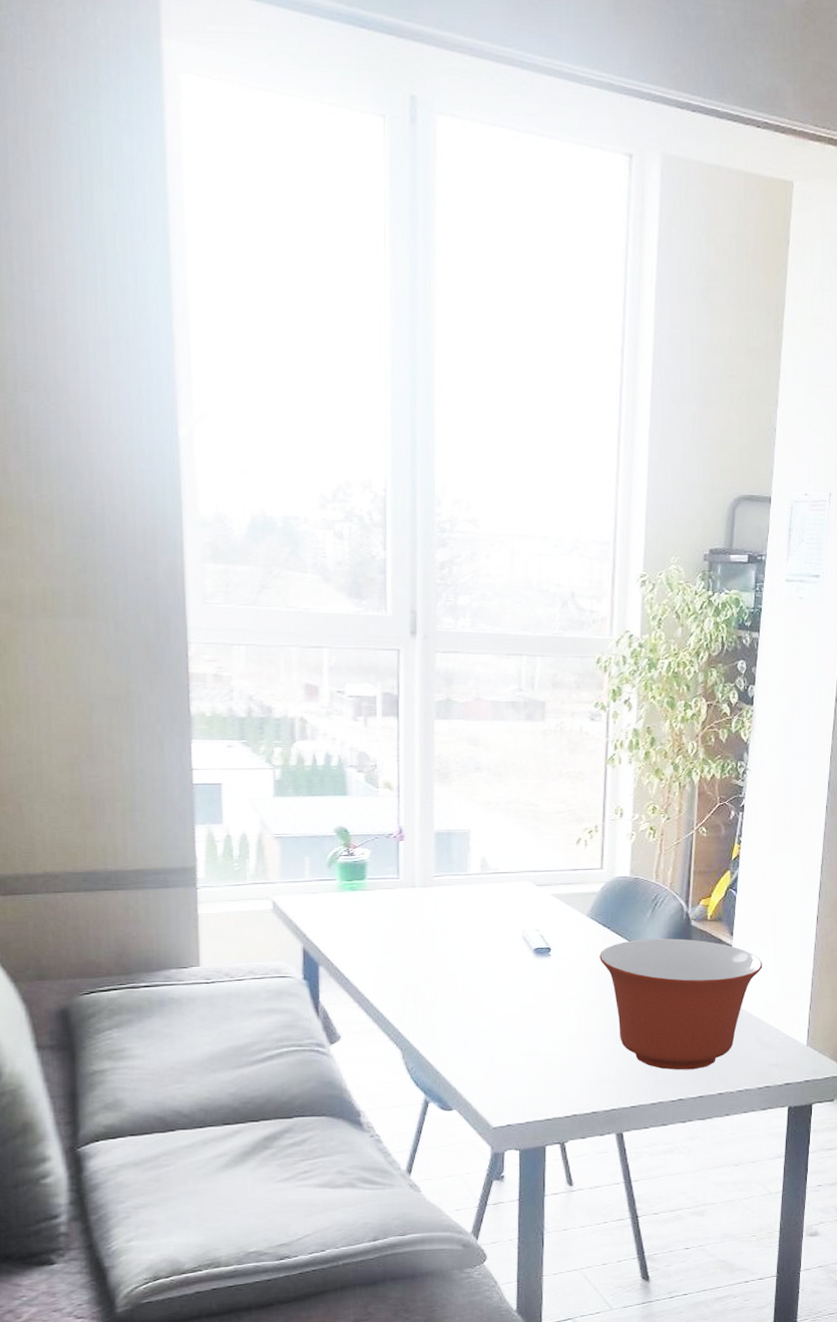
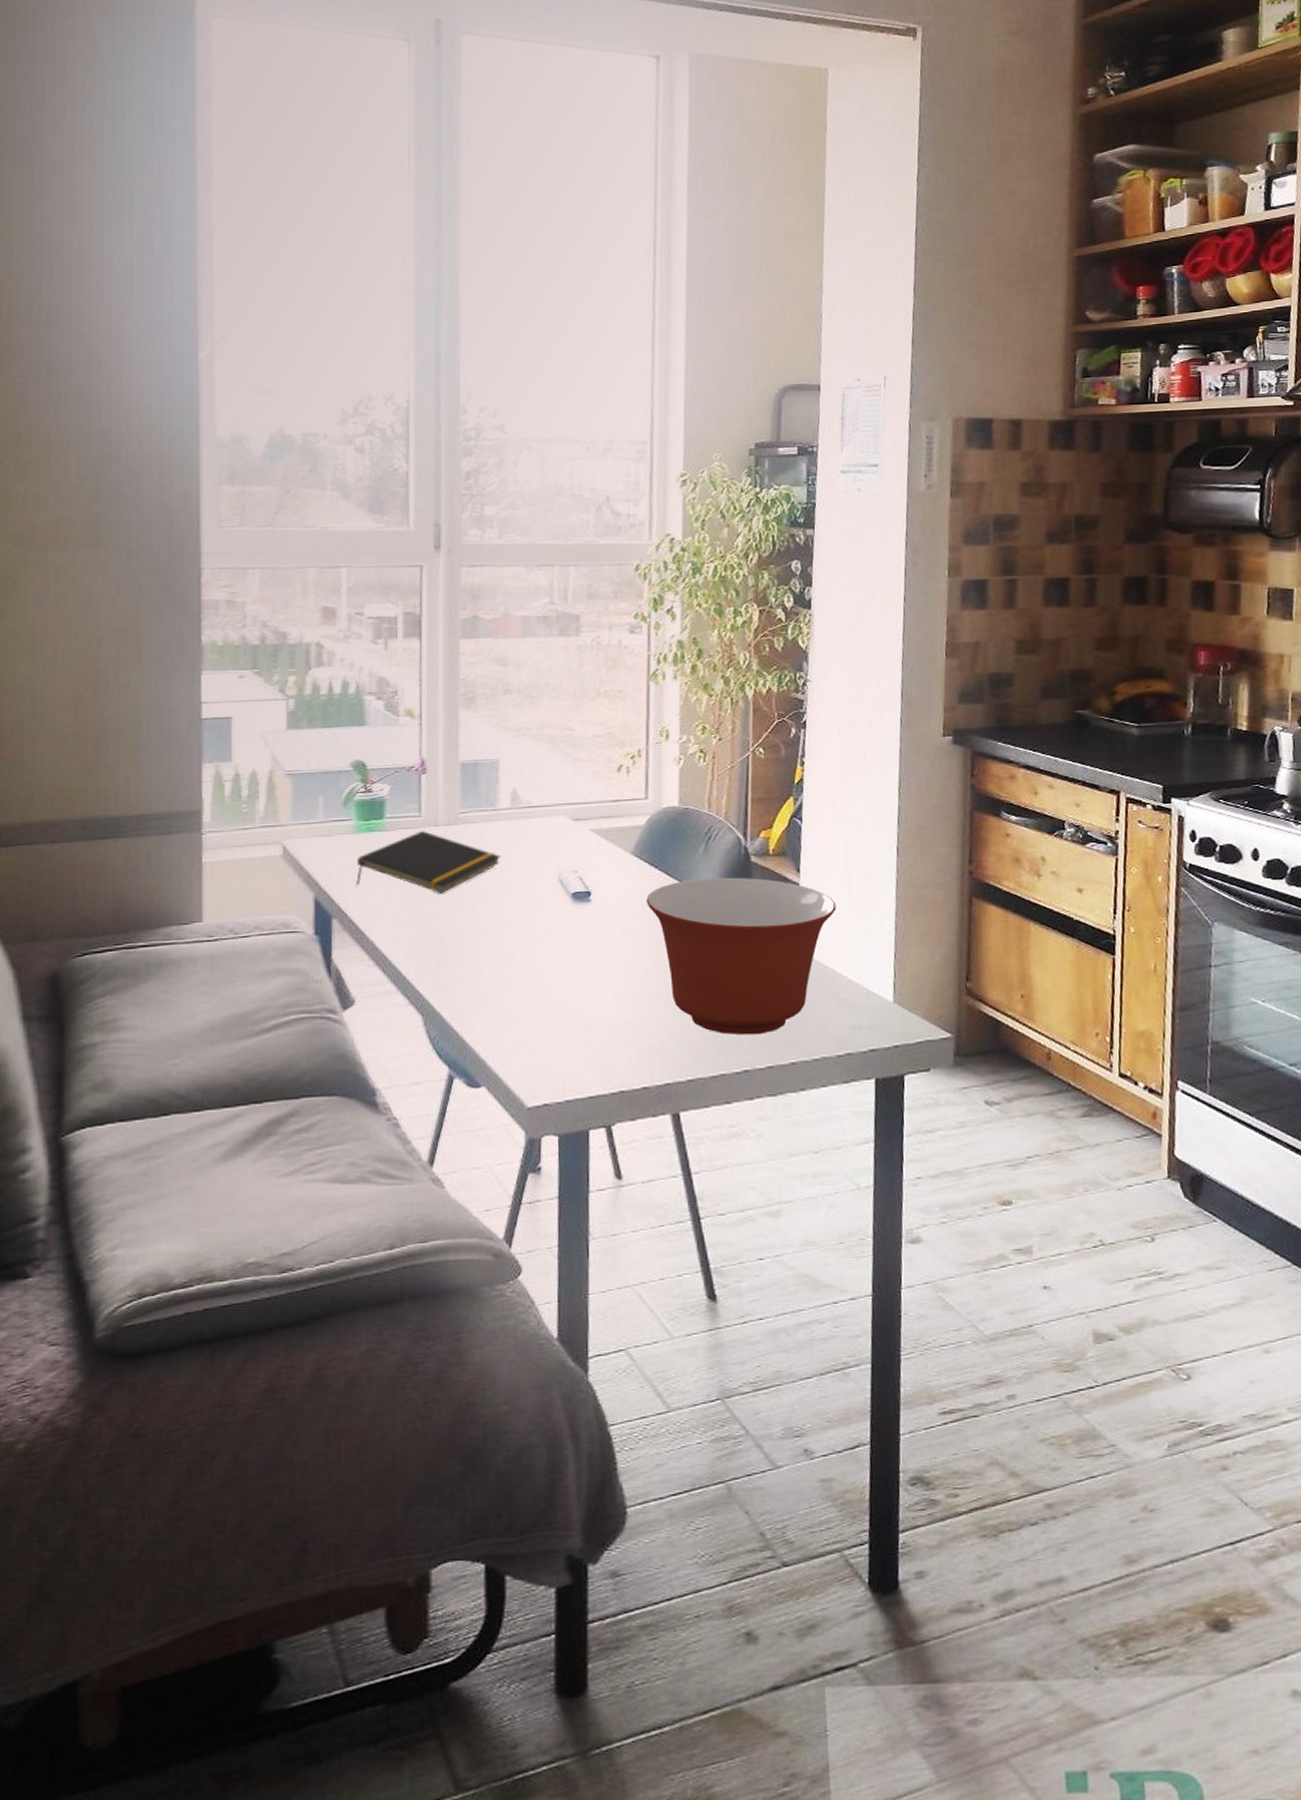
notepad: none [341,891,472,946] -> present [356,831,501,893]

